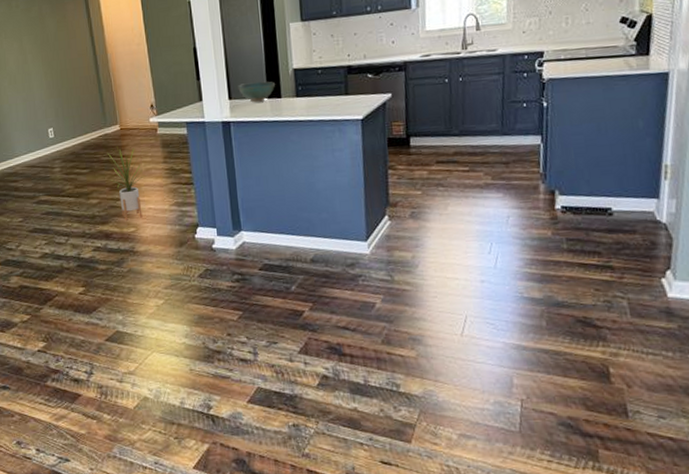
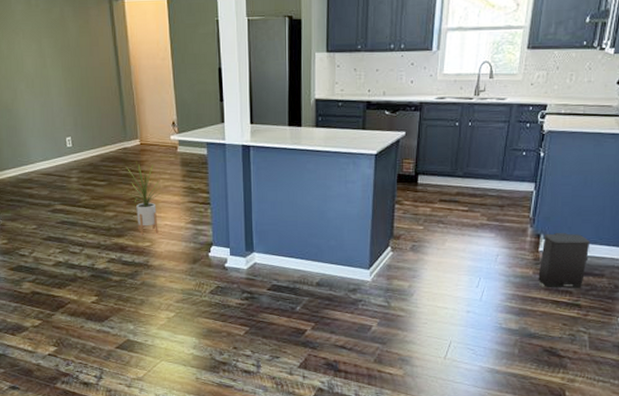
bowl: present [238,81,276,103] -> none [260,108,297,129]
pedal bin: none [558,187,615,249] -> present [538,233,590,288]

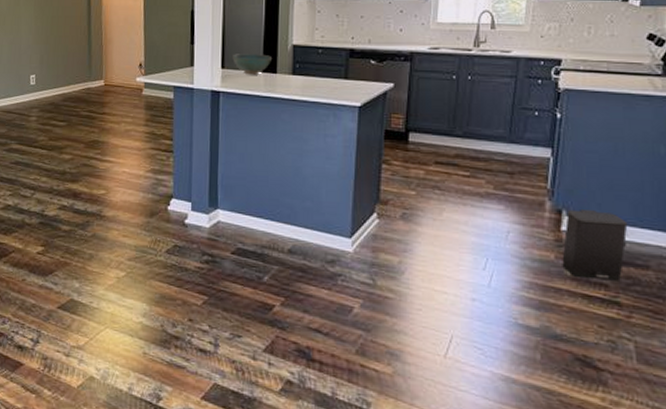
house plant: present [125,162,165,235] -> none [86,103,125,182]
bowl: none [260,108,297,129] -> present [232,54,273,75]

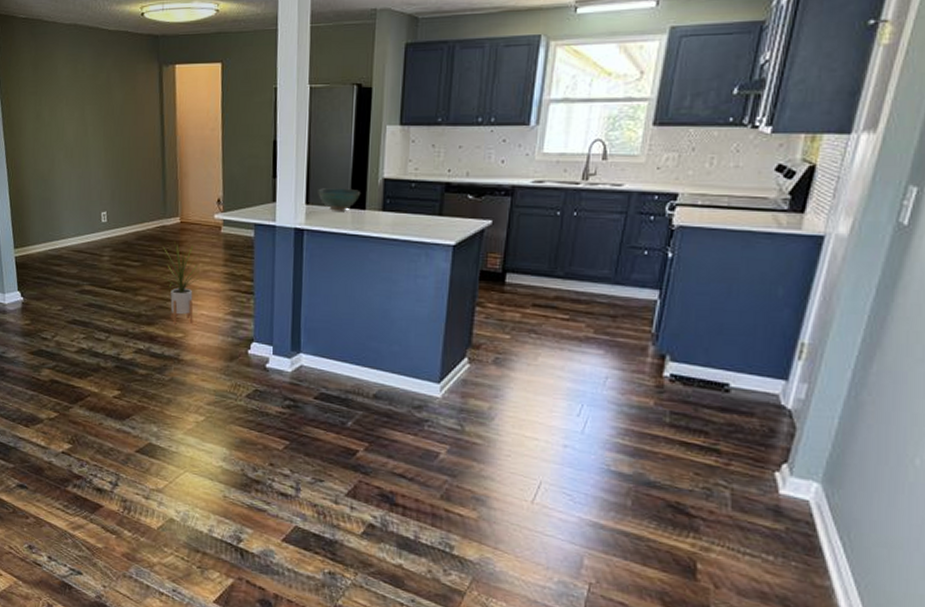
house plant: none [86,103,125,182] -> present [162,242,203,324]
pedal bin: present [562,209,628,281] -> none [661,354,735,428]

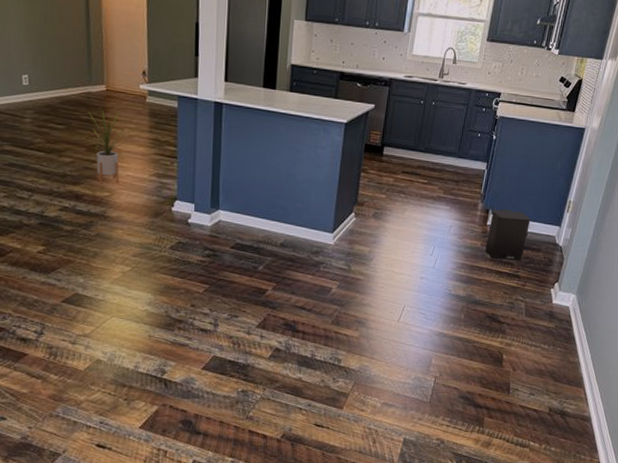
bowl: present [318,188,361,211] -> none [235,68,273,90]
pedal bin: none [661,354,735,428] -> present [485,209,531,261]

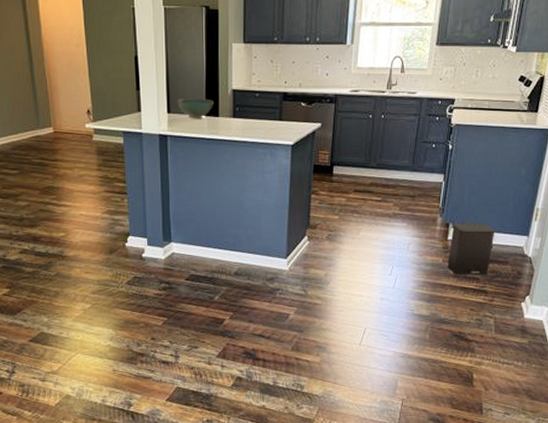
house plant: present [88,108,129,184] -> none [38,150,79,225]
bowl: none [235,68,273,90] -> present [177,98,215,119]

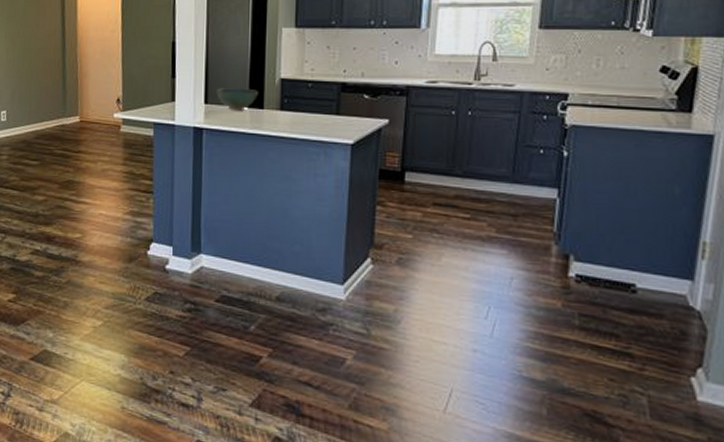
pedal bin: present [447,222,495,275] -> none [569,254,640,331]

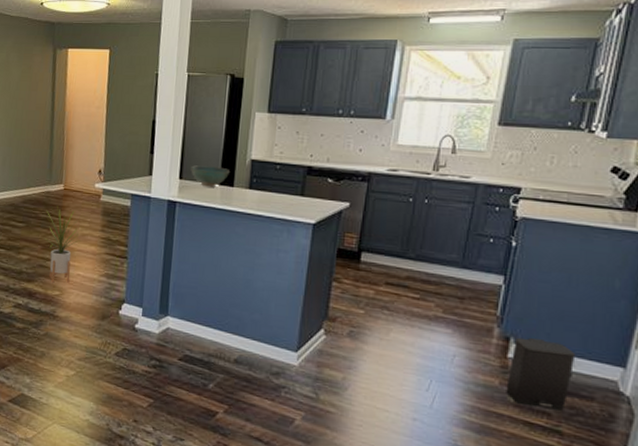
house plant: none [61,141,102,225] -> present [44,207,82,283]
pedal bin: none [569,254,640,331] -> present [506,337,576,411]

